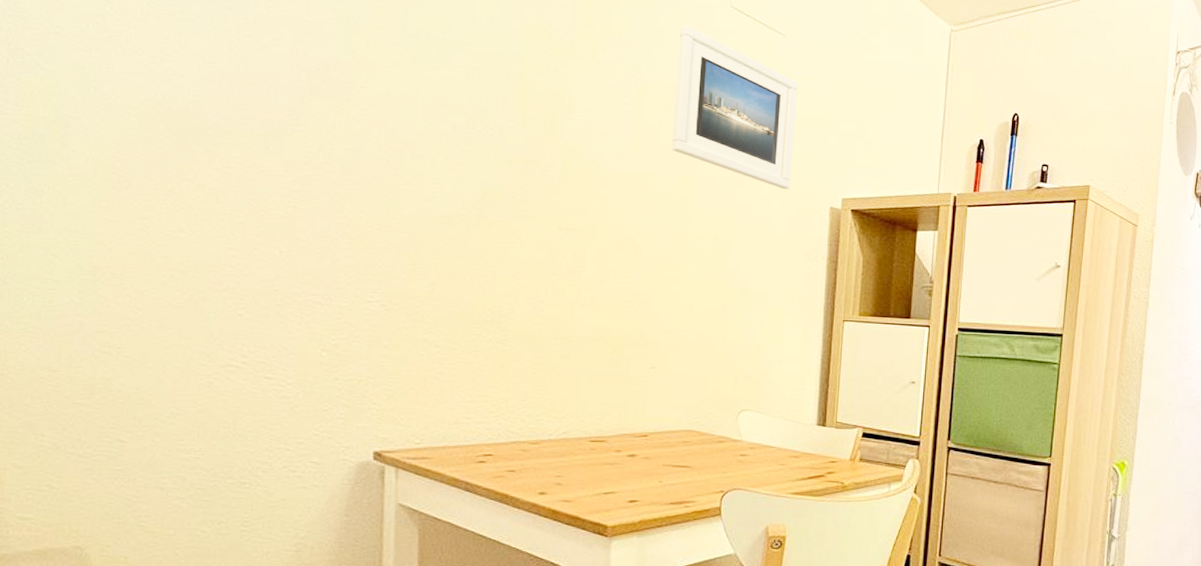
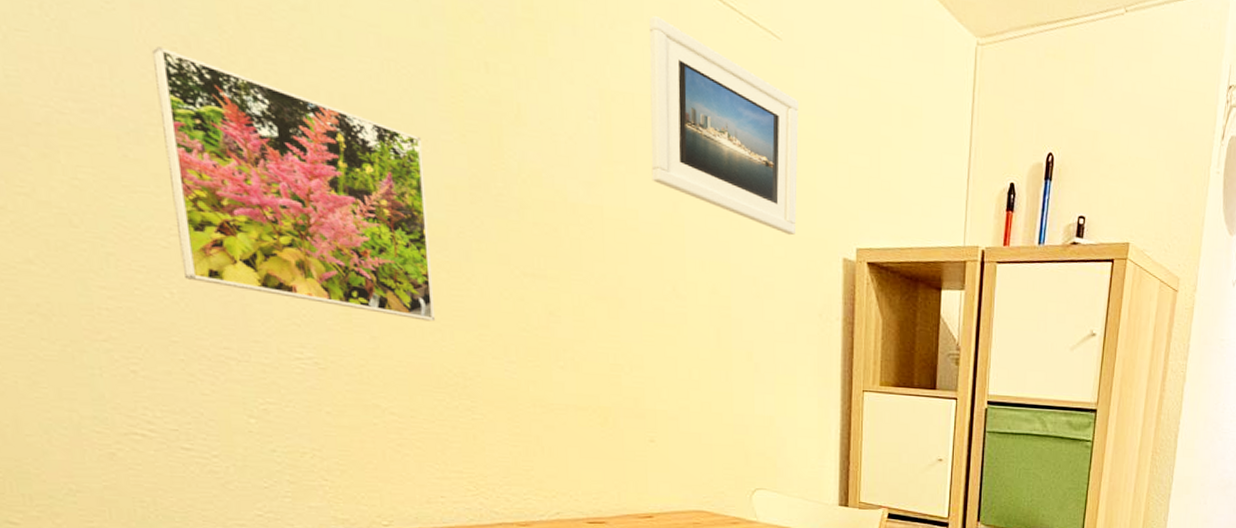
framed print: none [293,68,492,269] -> present [151,46,436,322]

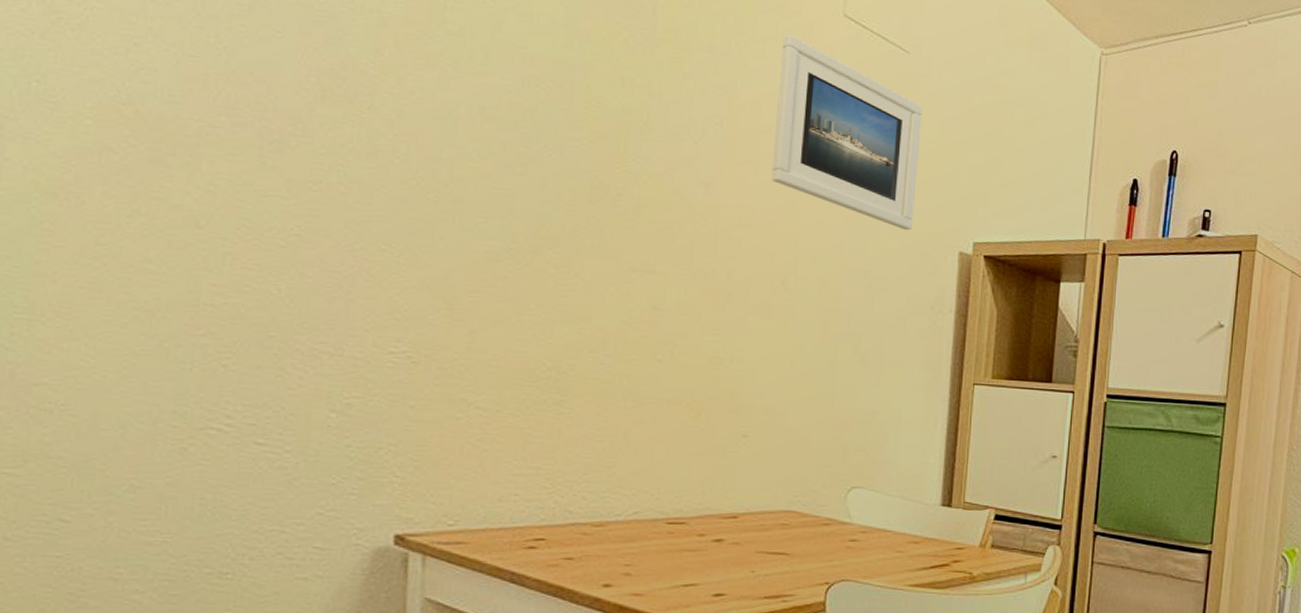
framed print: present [151,46,436,322] -> none [296,68,551,316]

